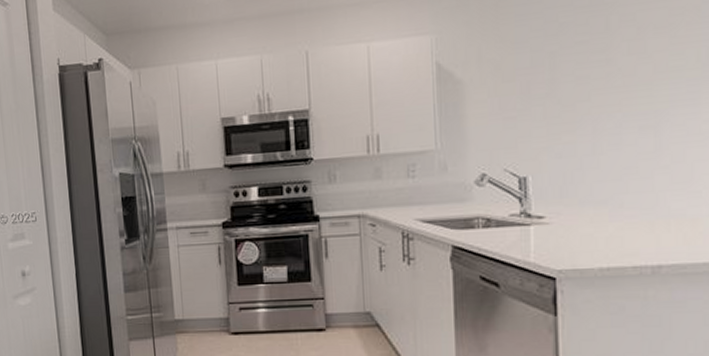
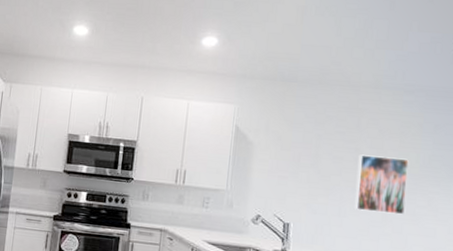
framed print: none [612,59,686,143] -> present [355,154,409,215]

